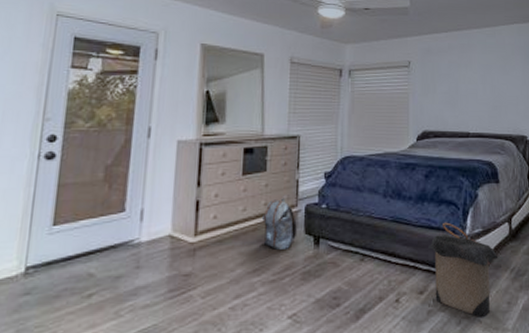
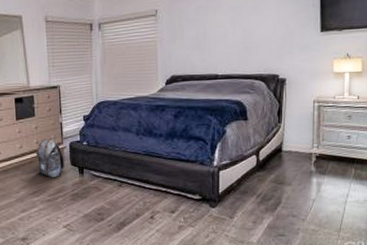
laundry hamper: present [428,222,499,317] -> none [178,155,245,232]

